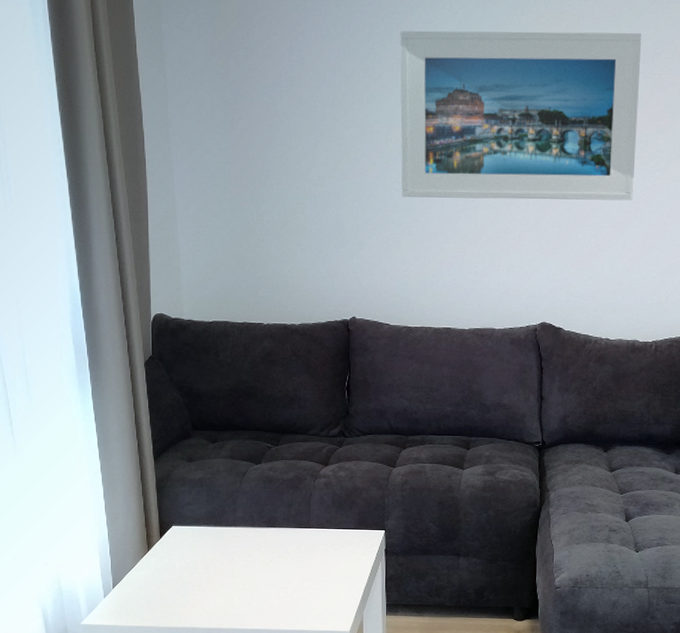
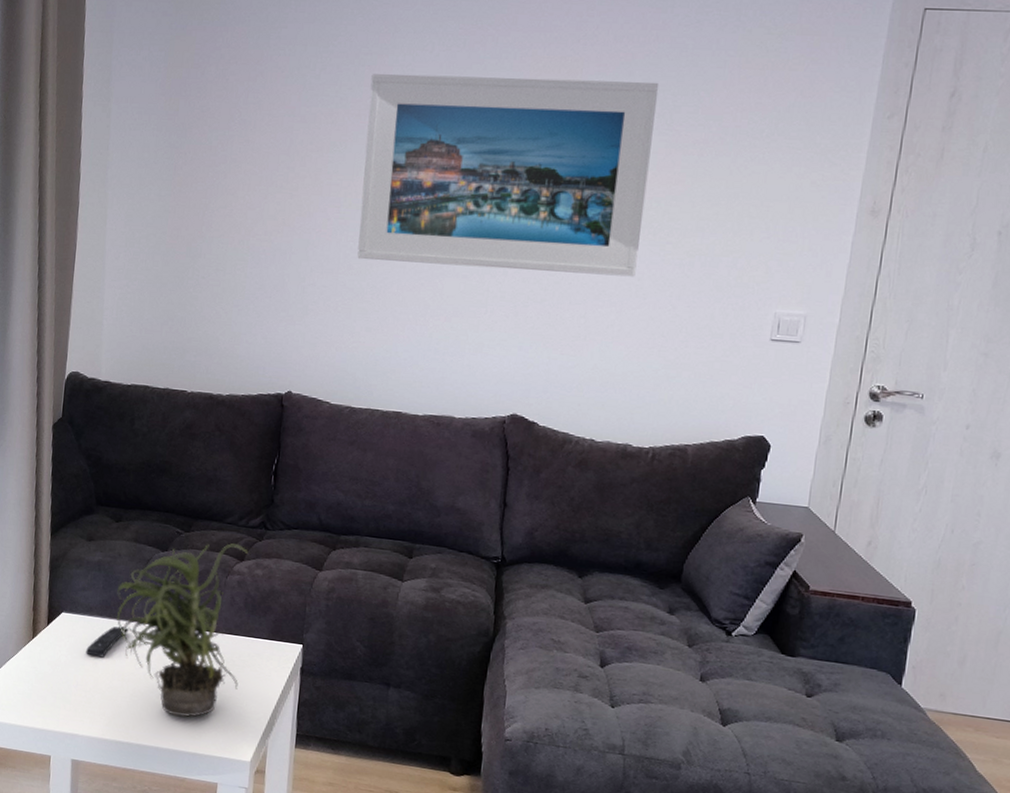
remote control: none [197,532,234,561] -> present [86,626,129,658]
potted plant: none [220,451,333,602] -> present [116,543,249,717]

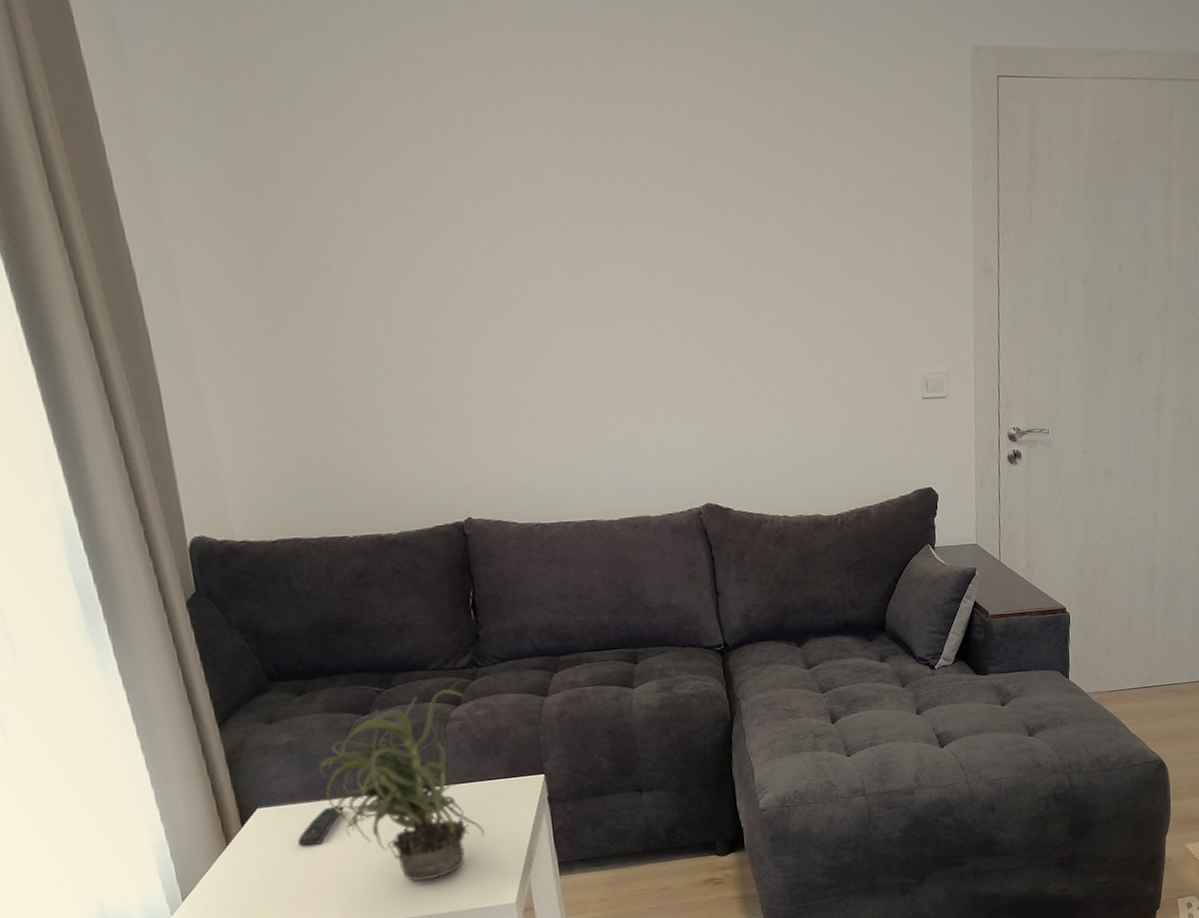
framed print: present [357,74,660,277] -> none [483,155,795,366]

